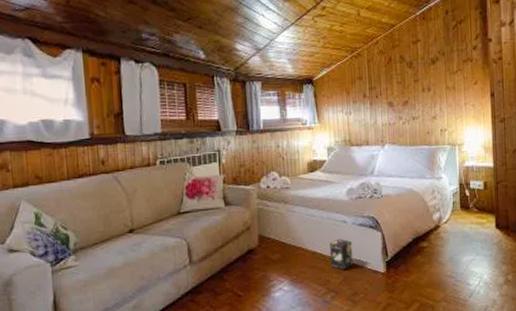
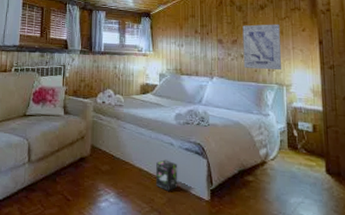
wall art: none [413,79,455,131] -> present [242,24,282,71]

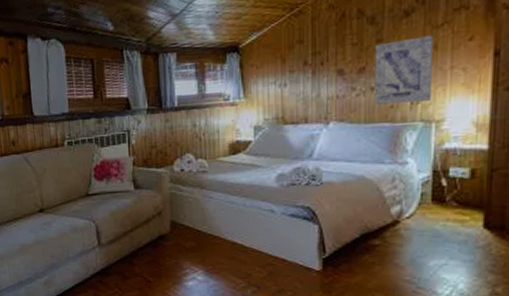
box: present [156,159,178,191] -> none [253,229,281,264]

